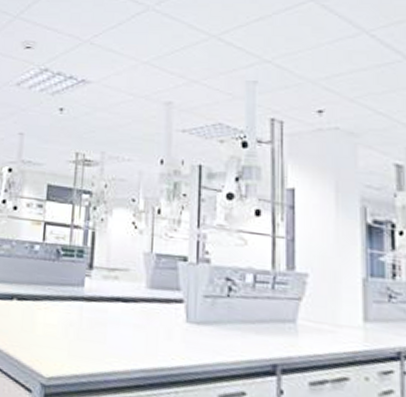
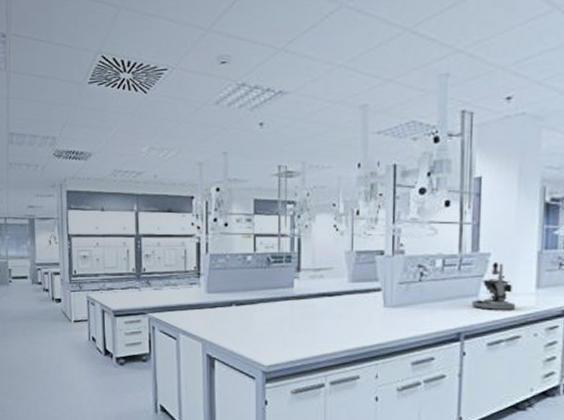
microscope: none [289,284,341,345] -> present [472,261,516,311]

